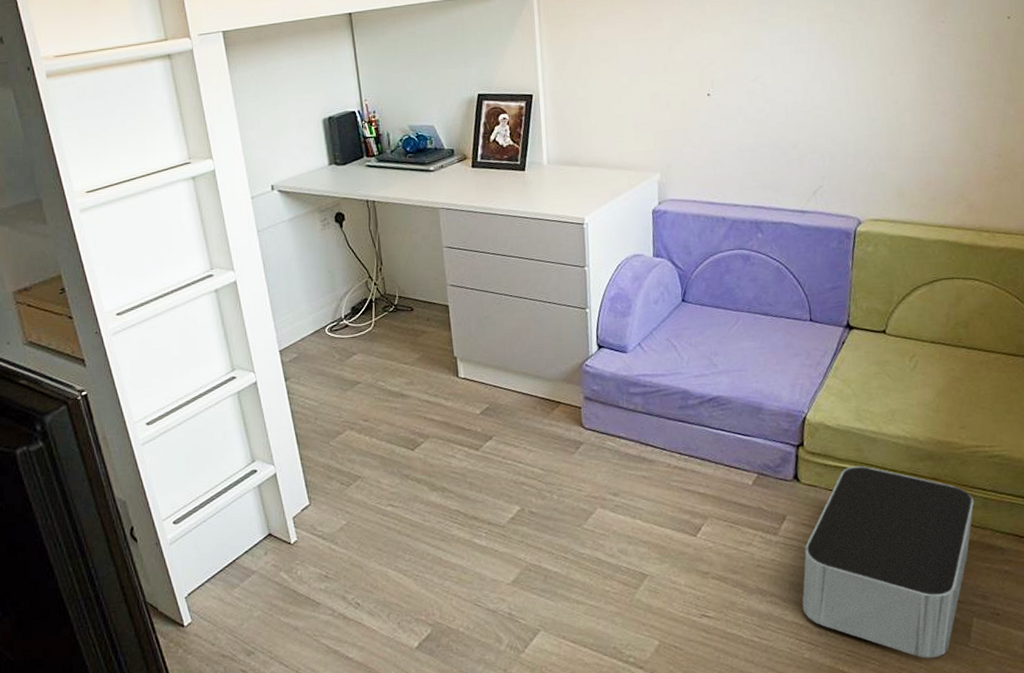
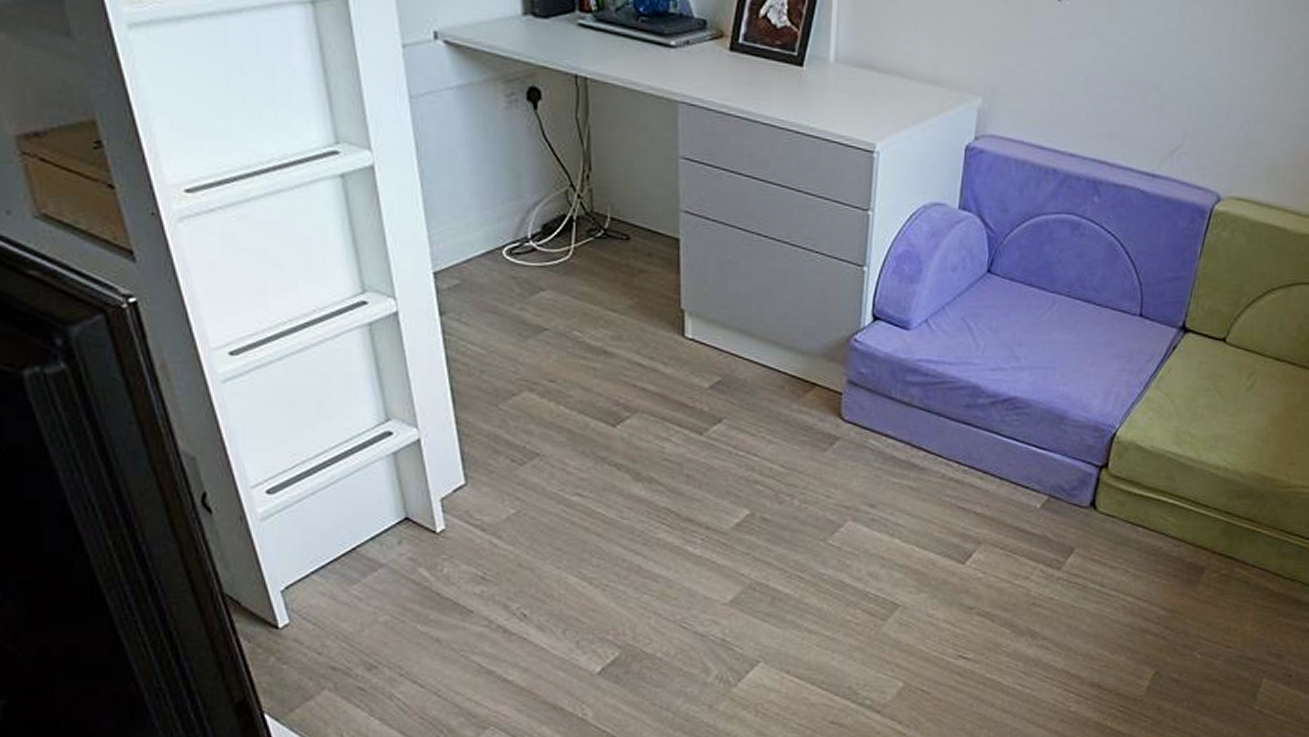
storage bin: present [802,465,975,658] -> none [1076,497,1289,719]

